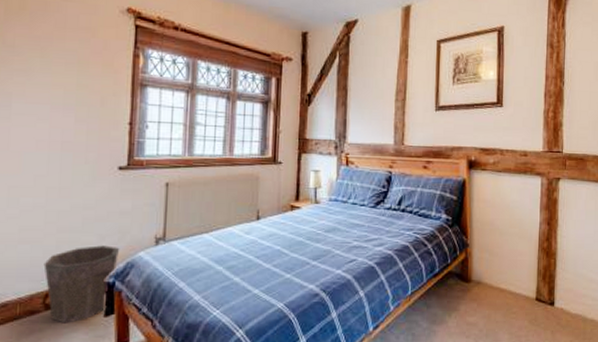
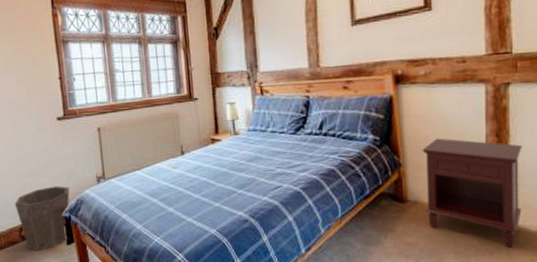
nightstand: none [486,222,567,329] -> present [422,138,522,248]

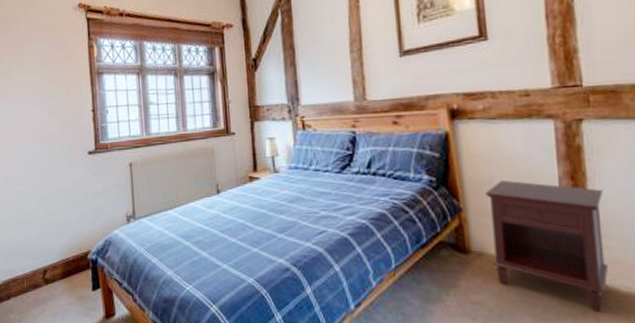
waste bin: present [14,186,70,251] -> none [39,225,98,297]

